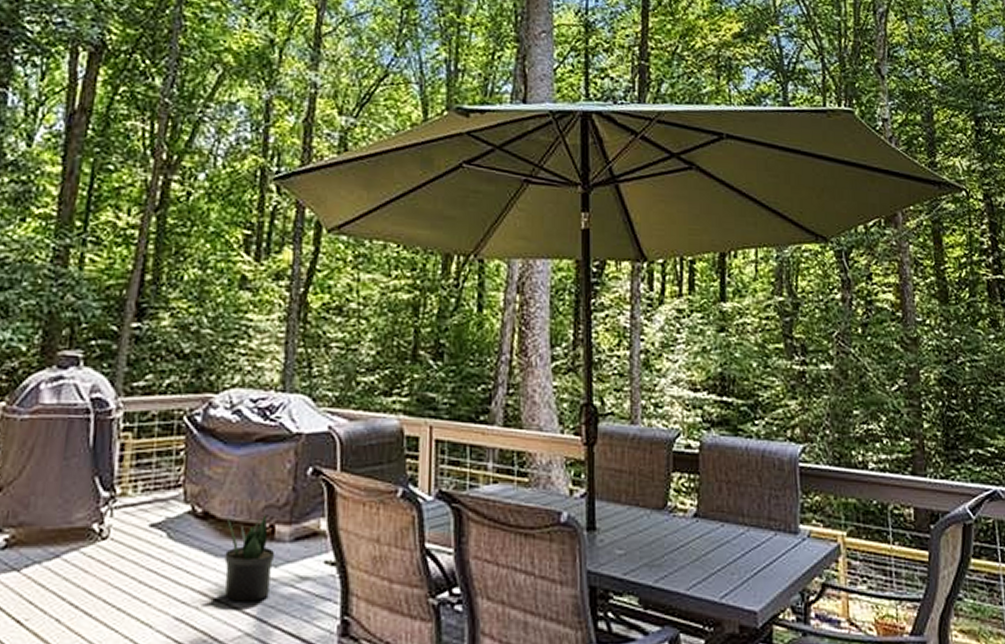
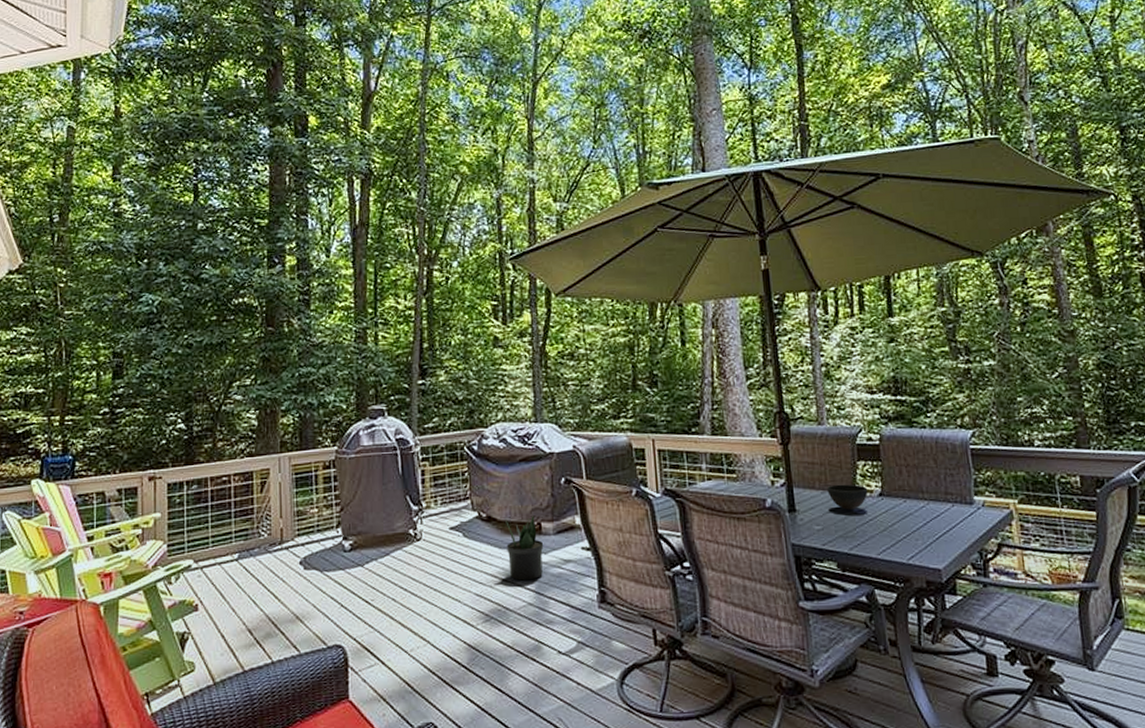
bowl: none [635,499,682,532] -> present [827,484,868,510]

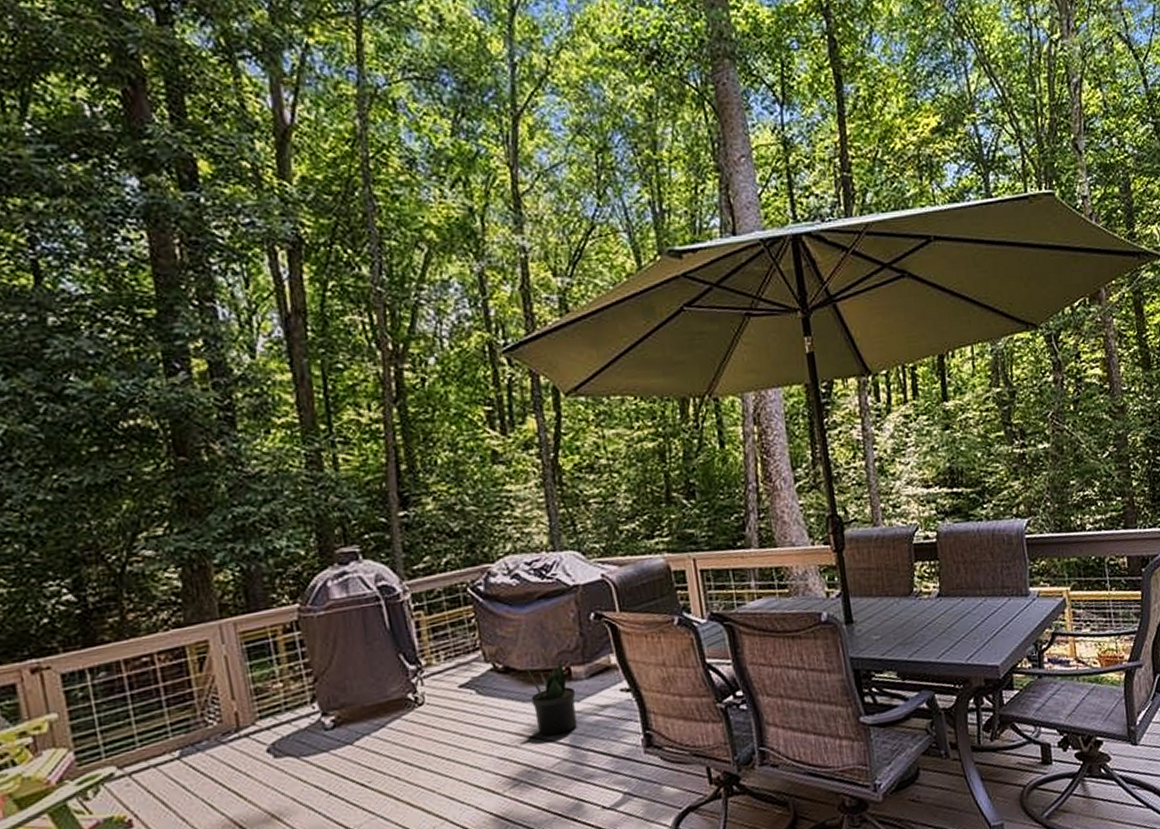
bowl: present [827,484,868,510] -> none [885,587,926,616]

